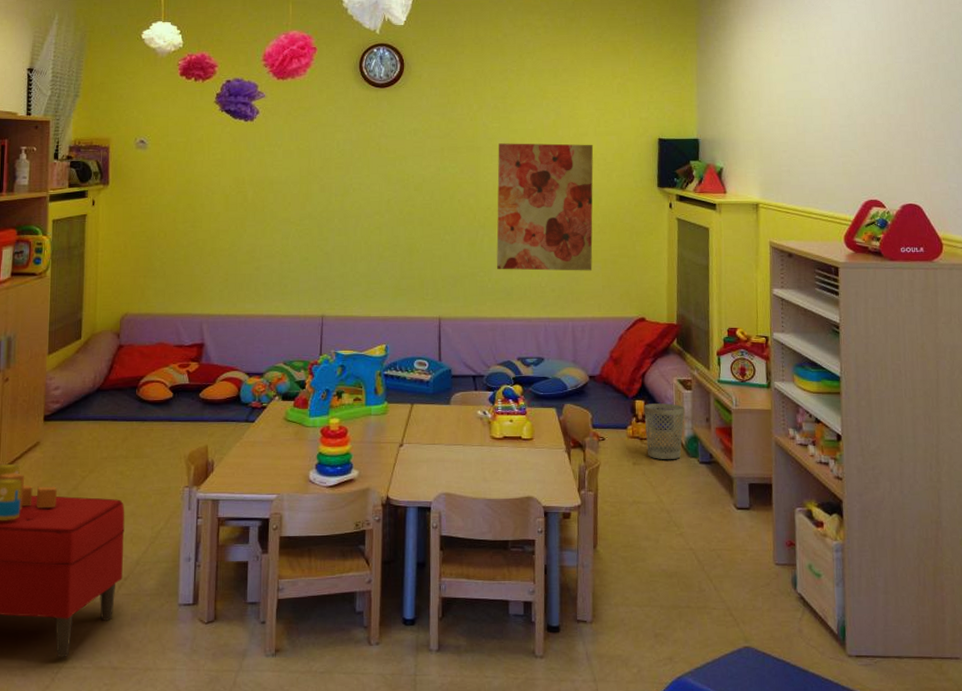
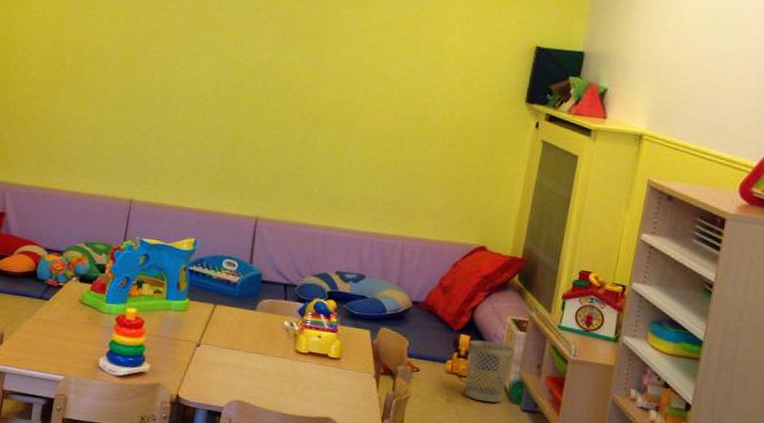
wall art: present [496,143,594,271] -> none [327,33,458,188]

